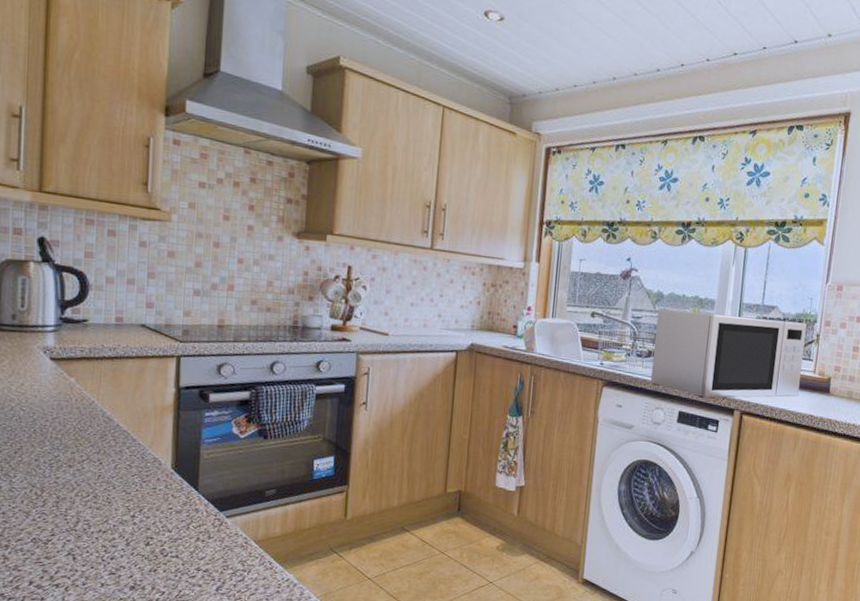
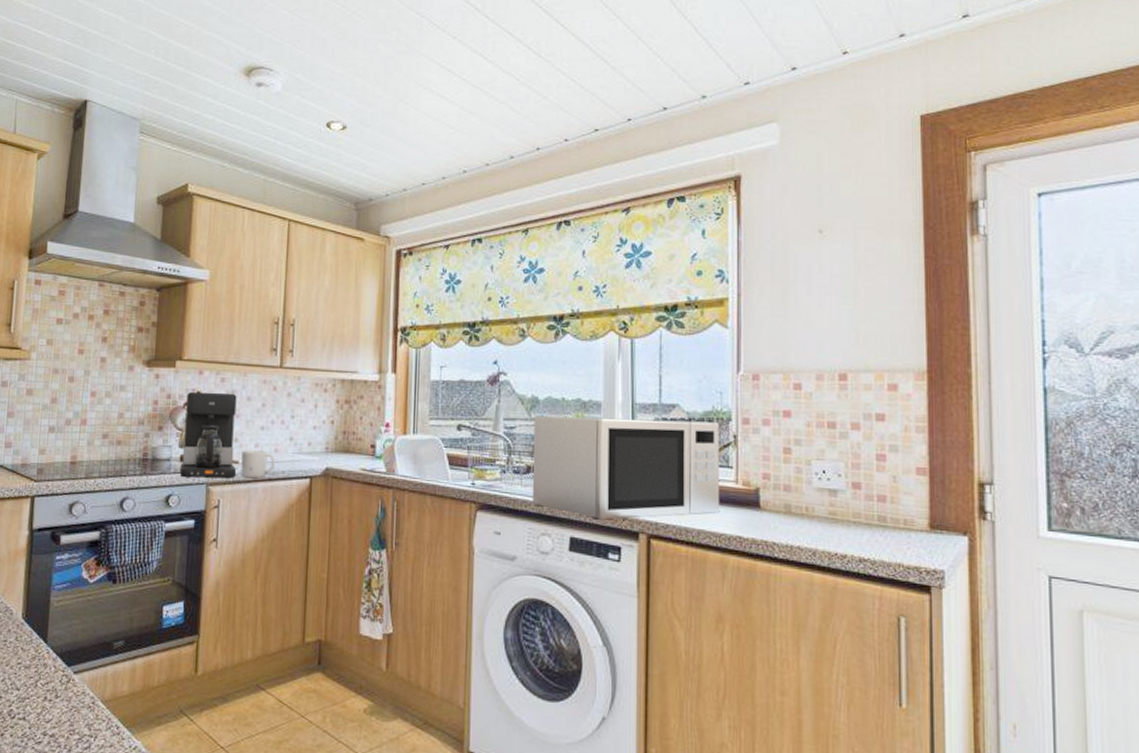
coffee maker: none [330,265,388,349] -> present [179,391,237,479]
mug: none [390,323,424,350] -> present [241,450,276,479]

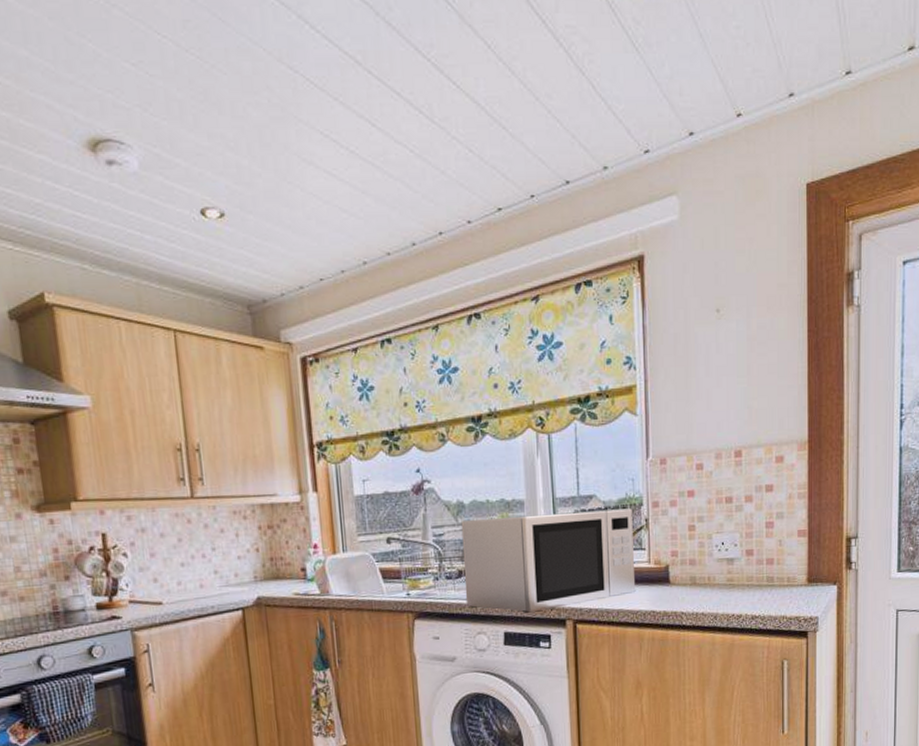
coffee maker: present [179,391,237,479] -> none [90,531,161,627]
mug: present [241,450,276,479] -> none [164,588,203,618]

